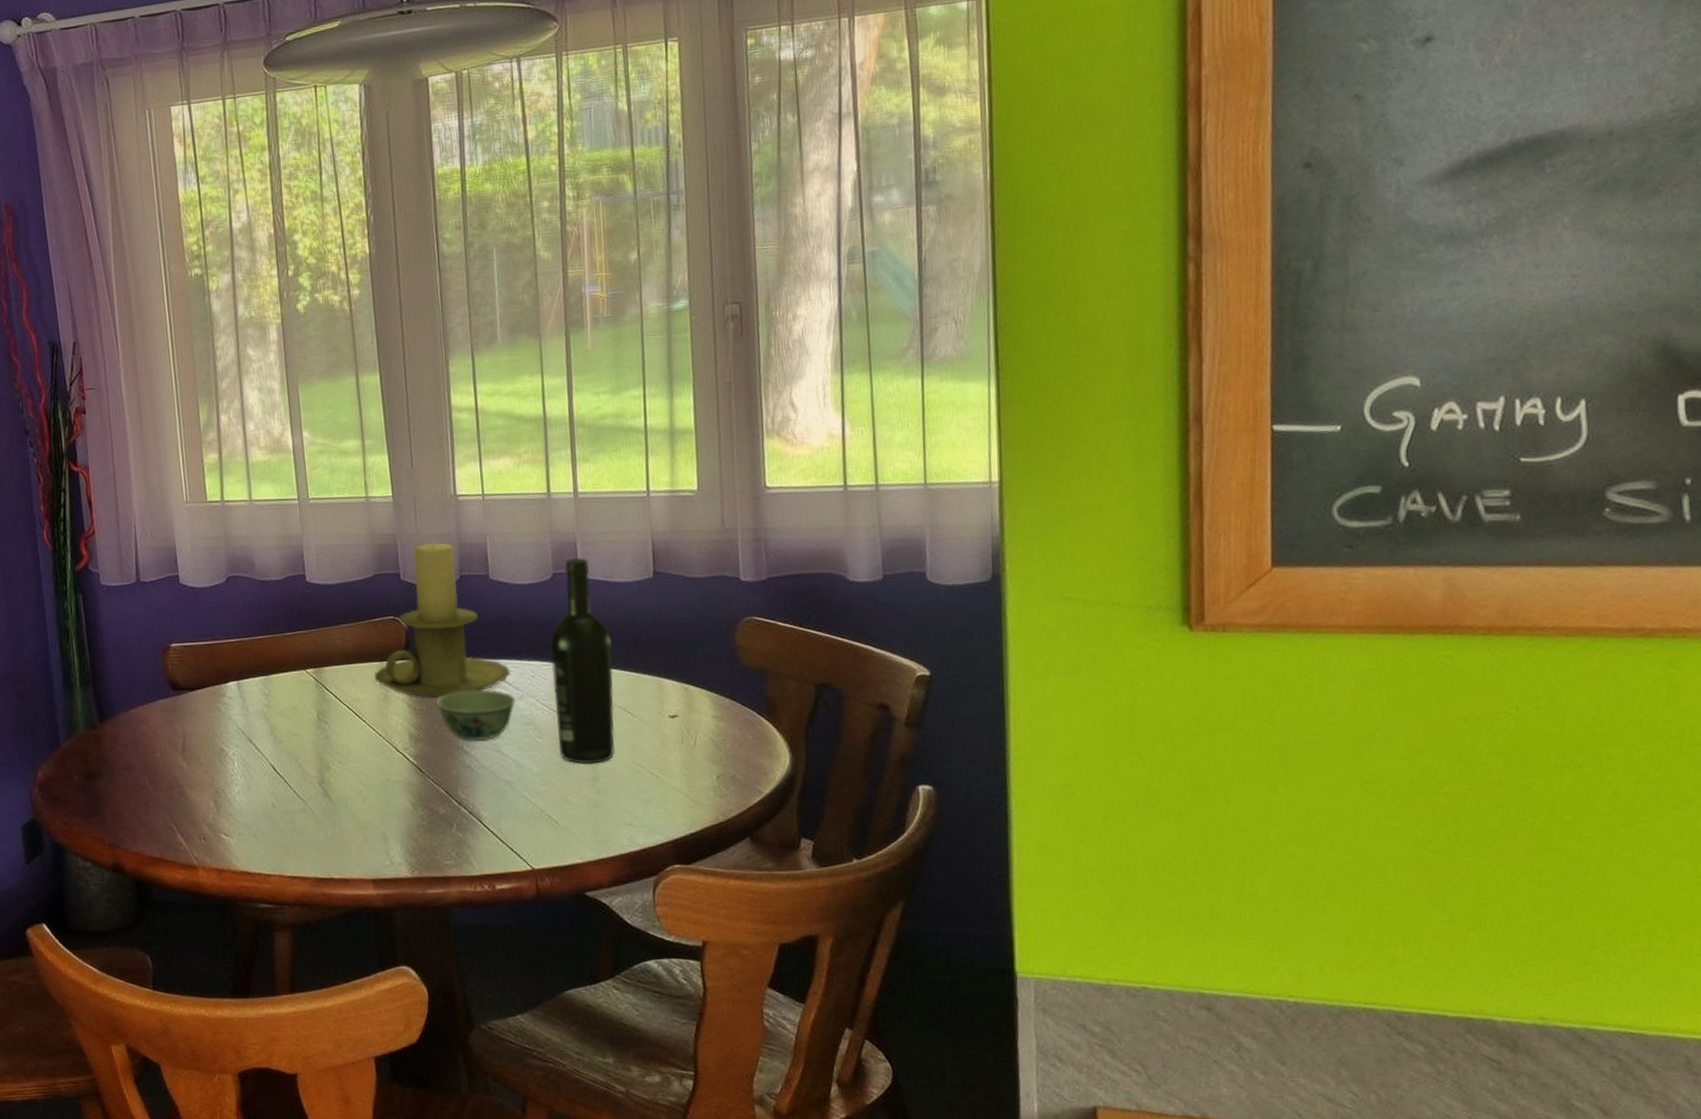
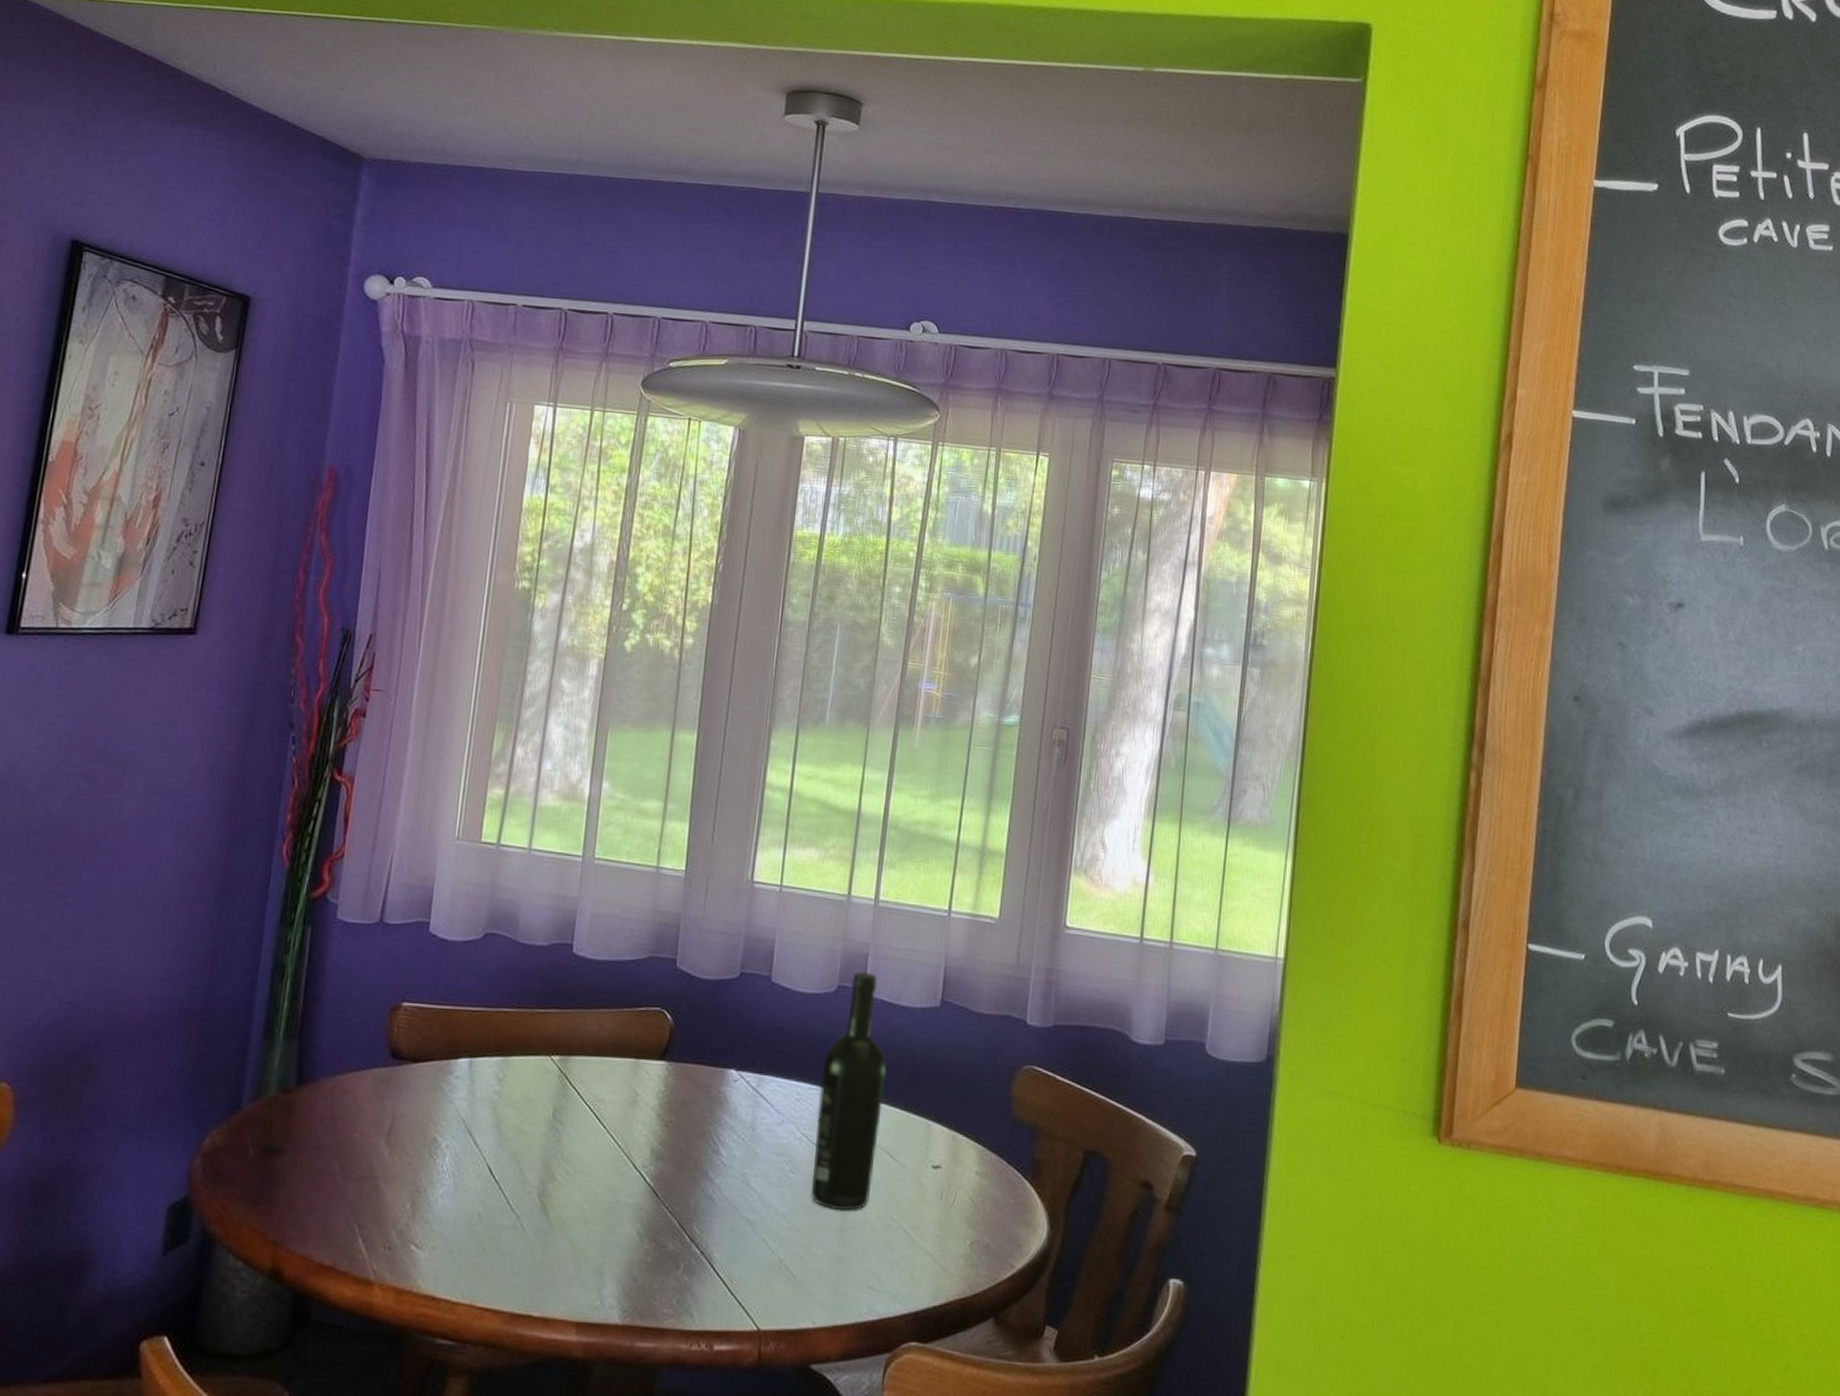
candle holder: present [375,542,511,698] -> none [626,929,776,1111]
bowl: present [437,689,515,741] -> none [689,1105,774,1168]

